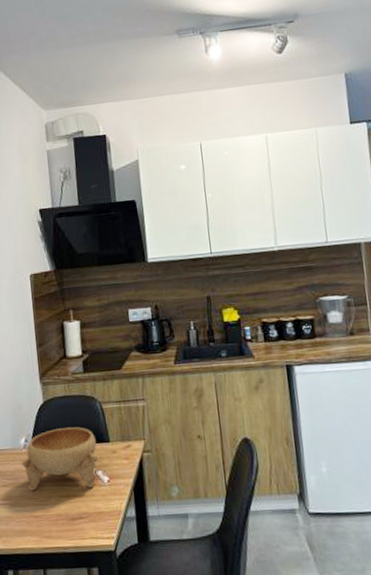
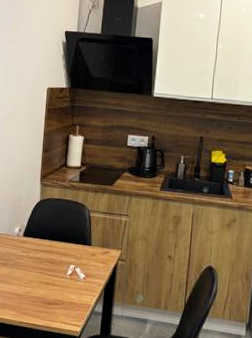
bowl: present [22,427,98,491] -> none [13,225,80,281]

